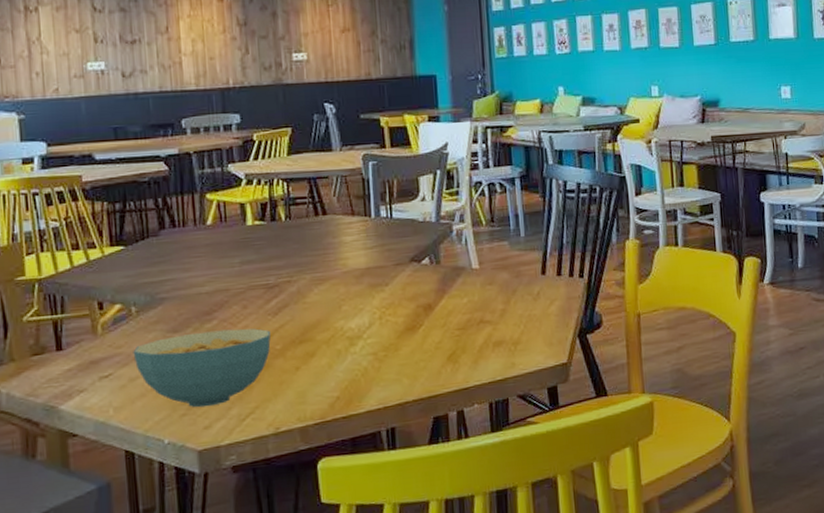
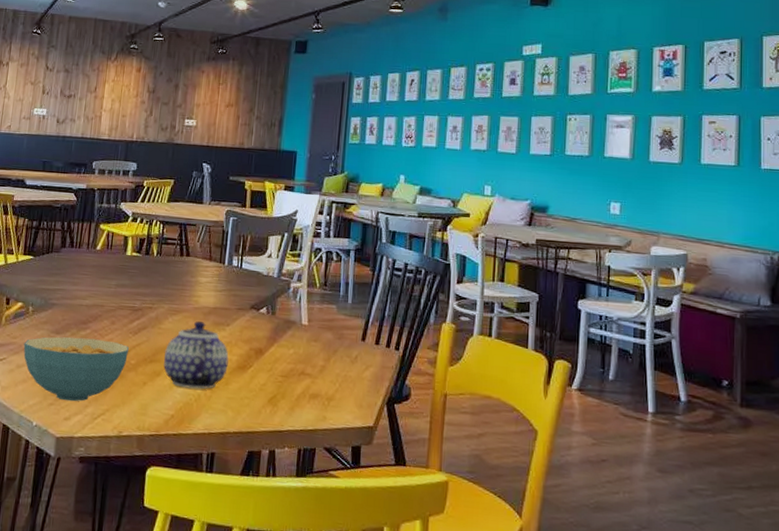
teapot: none [314,285,395,364] -> present [163,320,229,389]

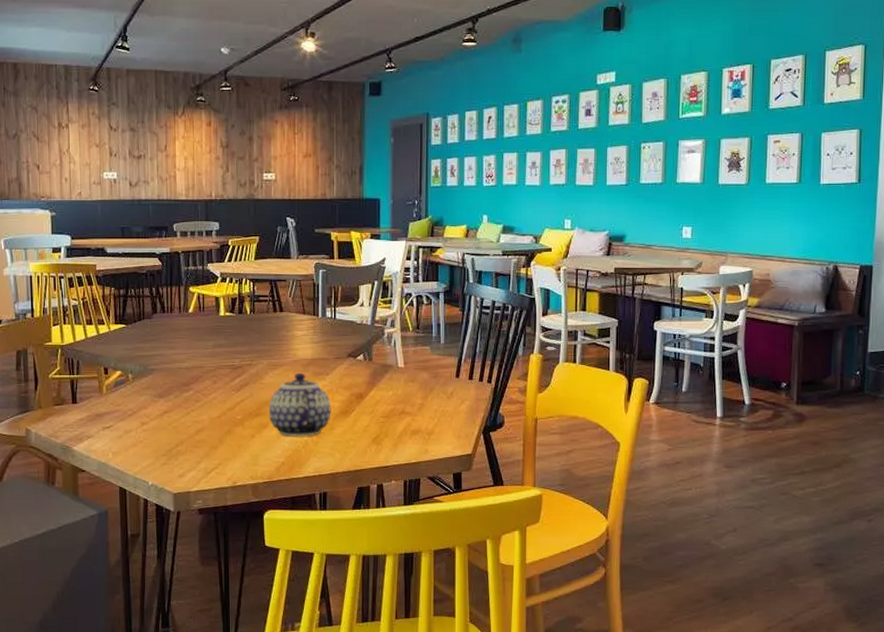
cereal bowl: present [23,336,129,402] -> none [128,399,233,460]

